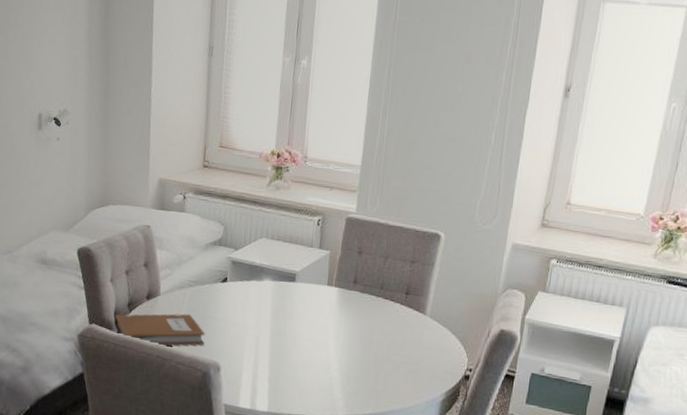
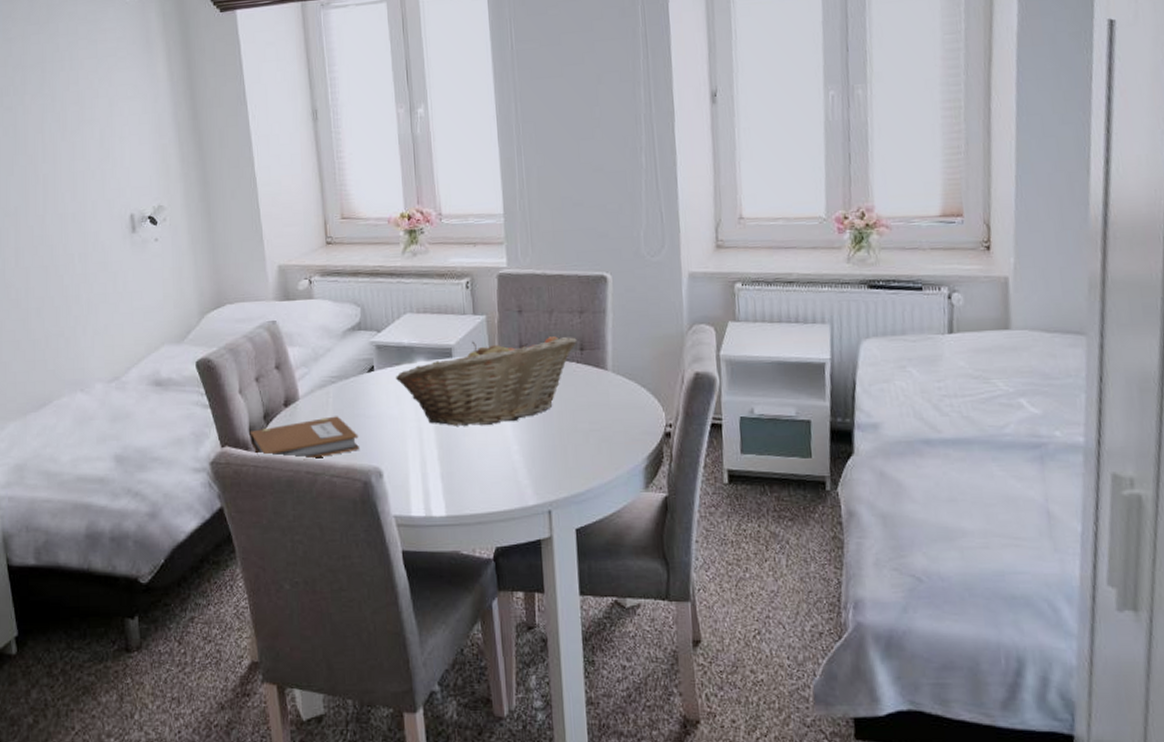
fruit basket: none [243,271,405,344] -> present [395,336,577,426]

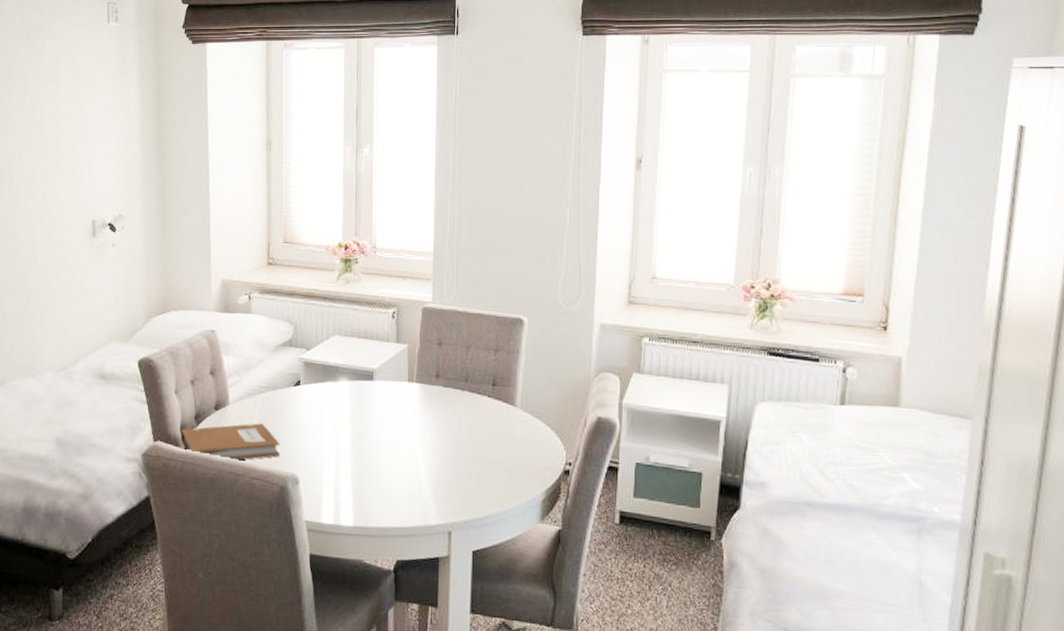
fruit basket: present [395,336,577,426] -> none [318,367,490,446]

